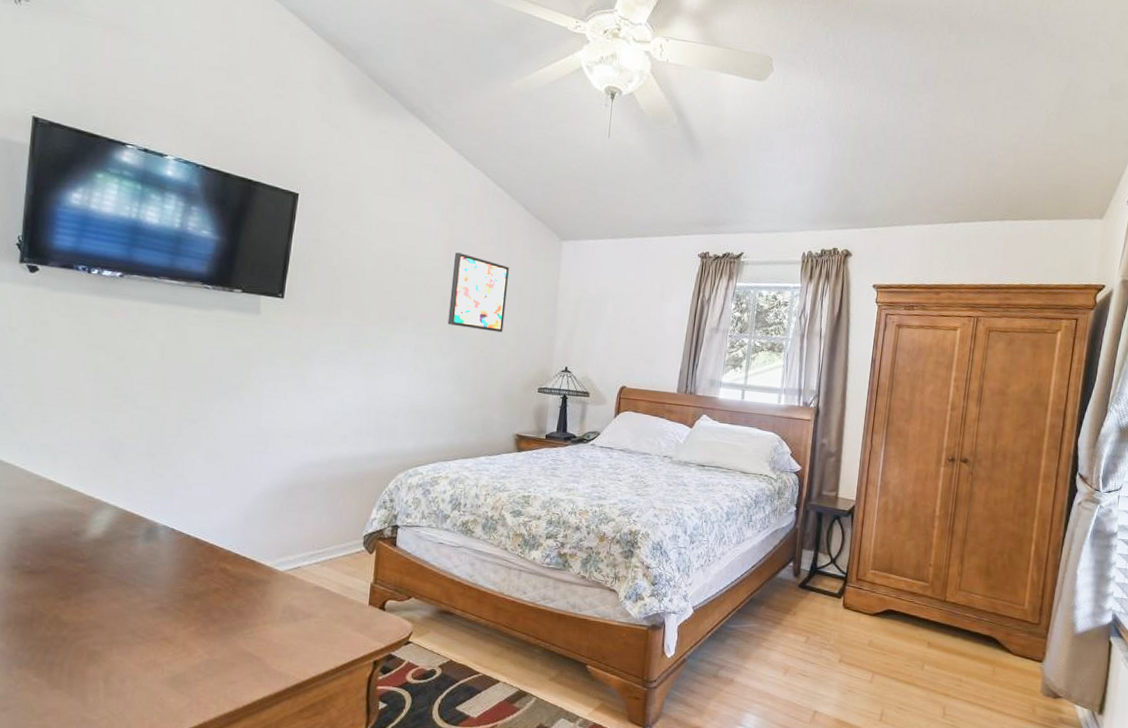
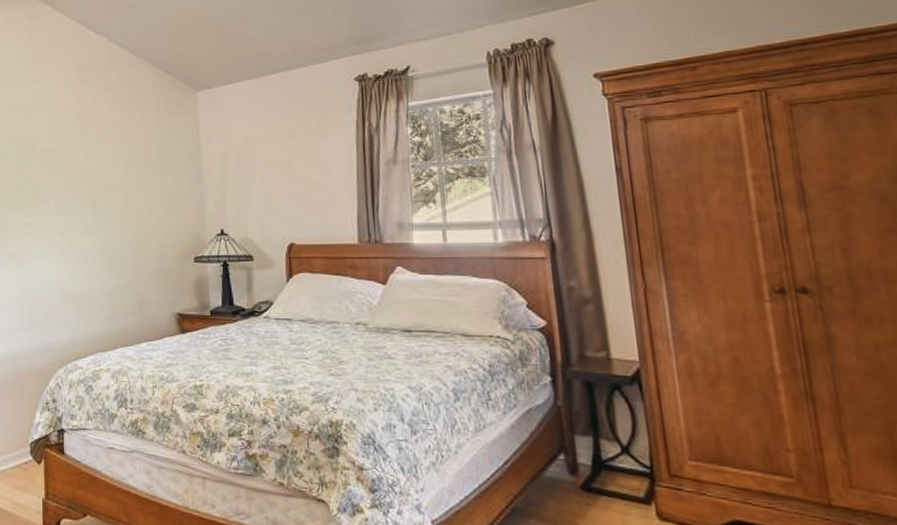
wall art: present [447,252,509,333] -> none [87,123,147,201]

